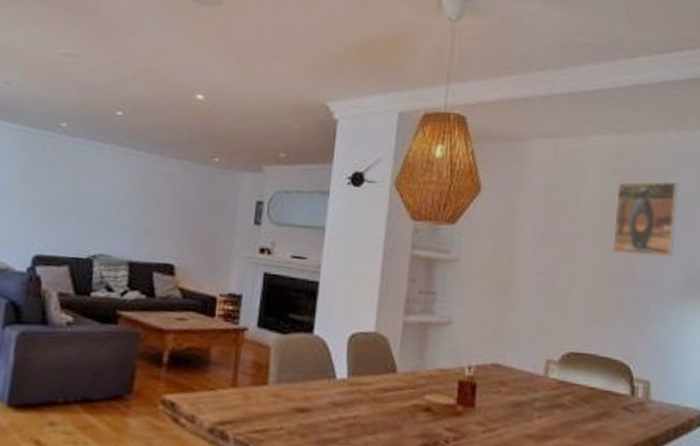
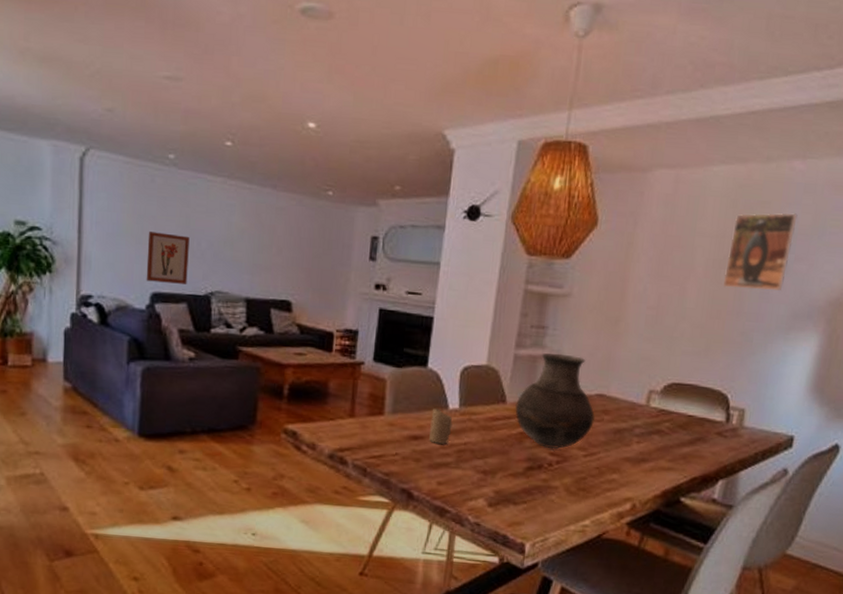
wall art: none [29,195,76,247] -> present [146,232,190,284]
candle: none [316,378,341,418] -> present [429,408,453,445]
vase: none [405,320,492,424] -> present [514,353,596,449]

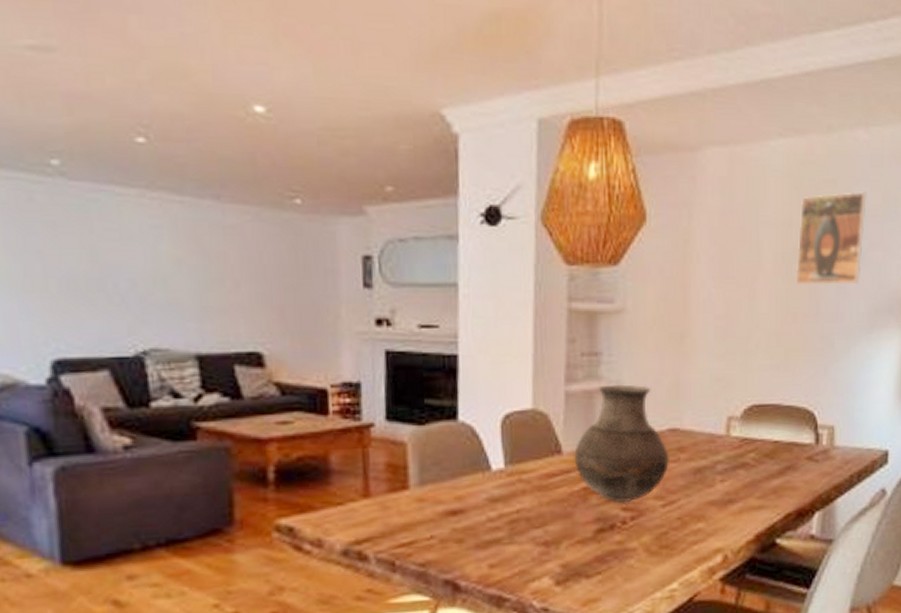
wall art: present [146,232,190,284] -> none [34,273,106,345]
candle: present [429,408,453,445] -> none [470,472,499,518]

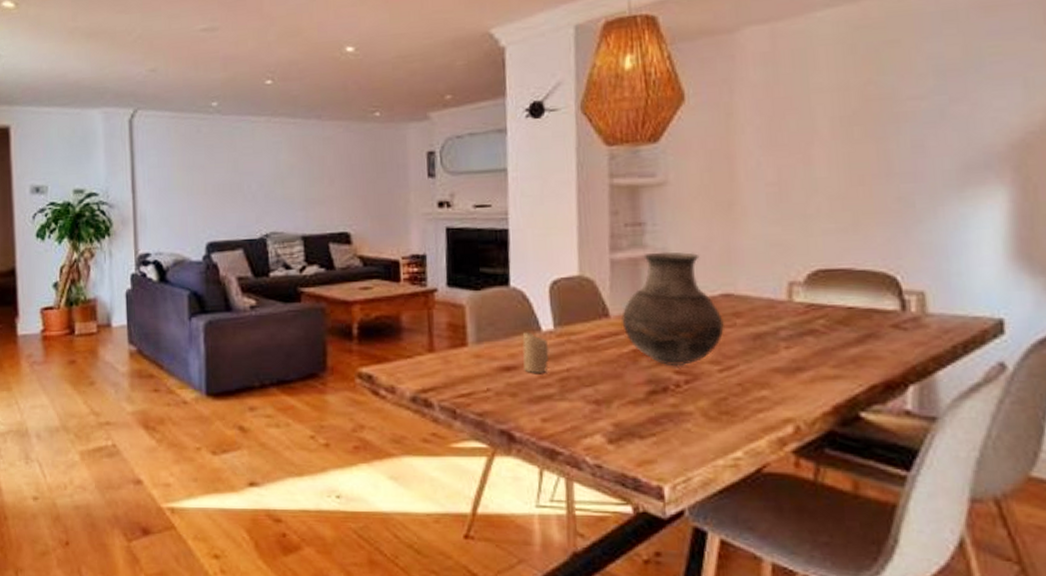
candle: none [470,472,499,518] -> present [522,332,549,374]
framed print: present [795,191,867,285] -> none [857,47,942,147]

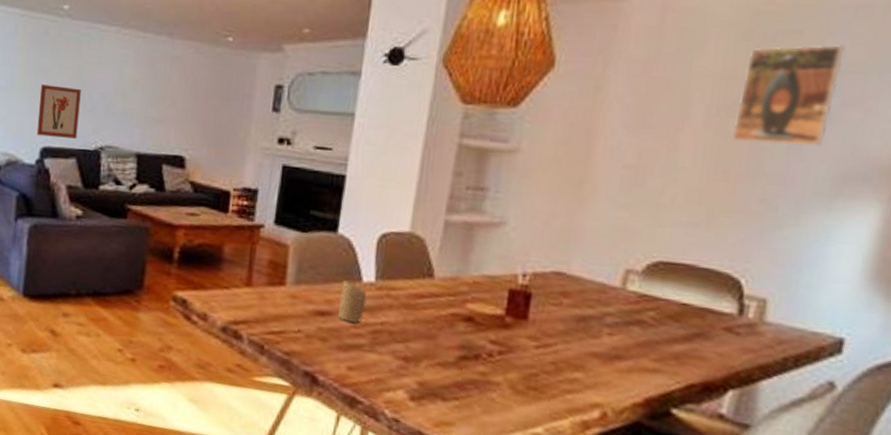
wall art: none [198,180,241,232] -> present [36,85,81,139]
vase: present [620,252,726,365] -> none [444,220,551,336]
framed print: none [857,47,942,147] -> present [731,45,845,145]

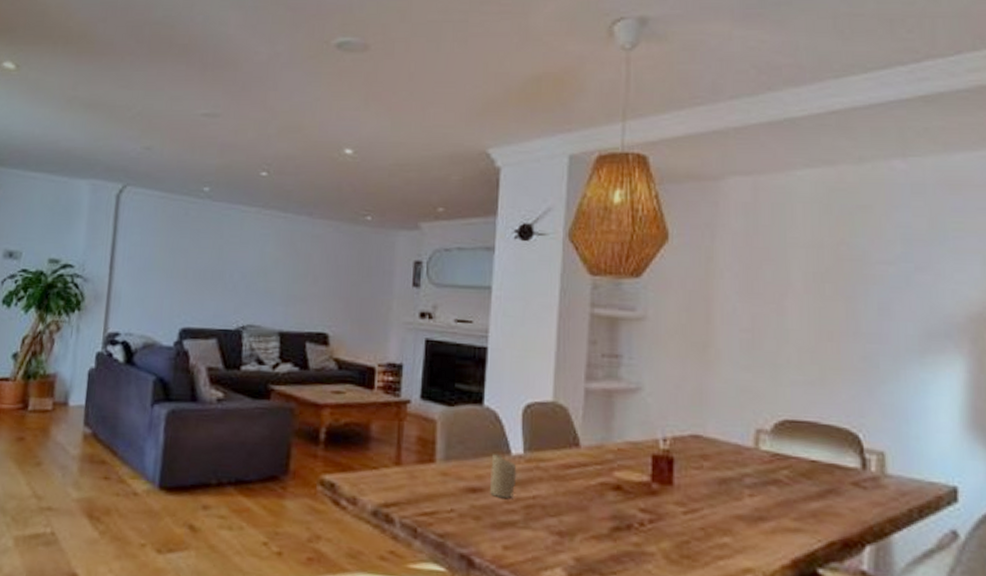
wall art: present [36,85,81,139] -> none [175,265,222,319]
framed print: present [731,45,845,145] -> none [829,217,909,306]

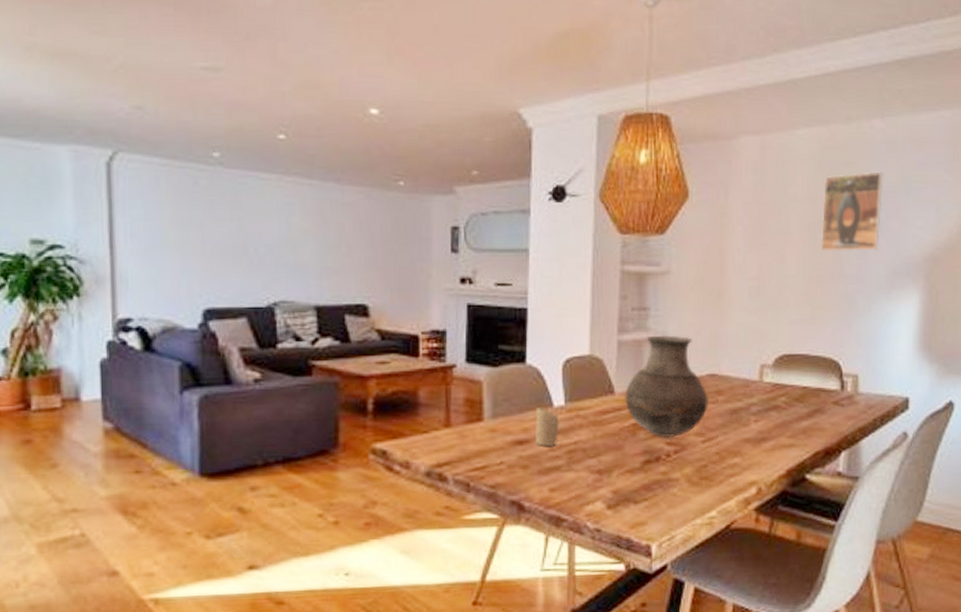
vase: none [590,386,693,504] -> present [623,335,710,437]
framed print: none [829,217,909,306] -> present [820,171,884,251]

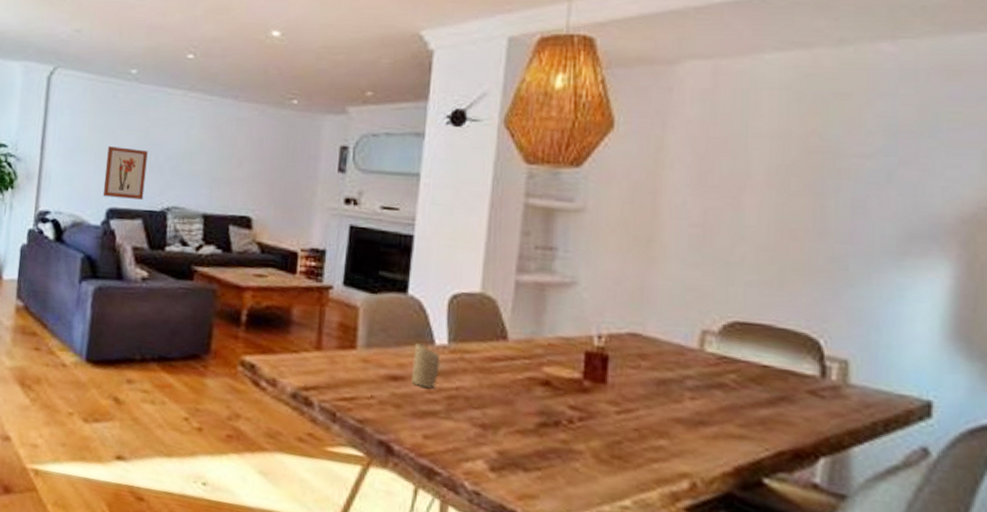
wall art: none [194,240,245,297] -> present [102,146,148,200]
vase: present [623,335,710,437] -> none [518,280,629,401]
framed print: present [820,171,884,251] -> none [794,106,895,204]

